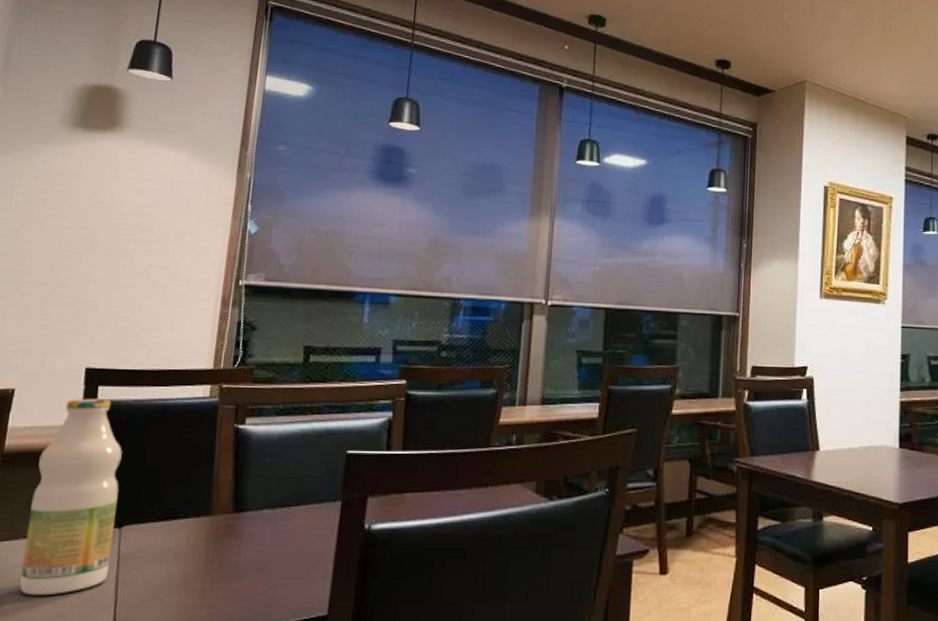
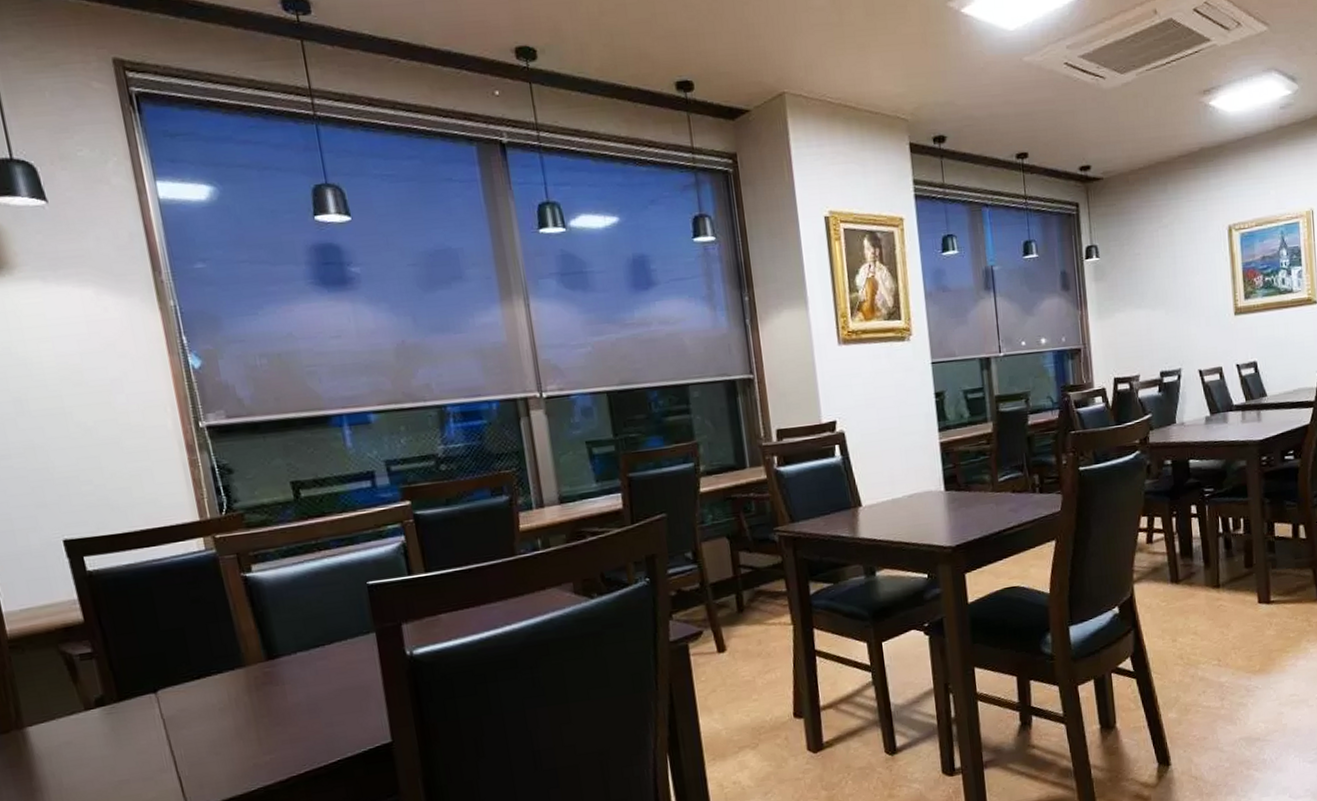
bottle: present [19,398,123,596] -> none [47,568,158,770]

